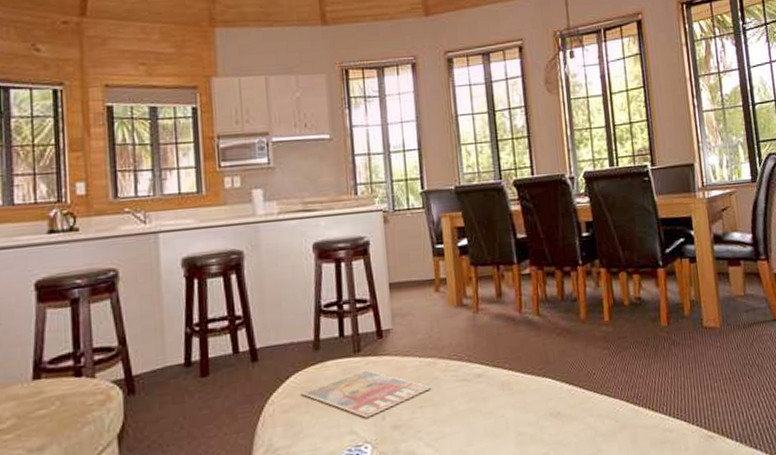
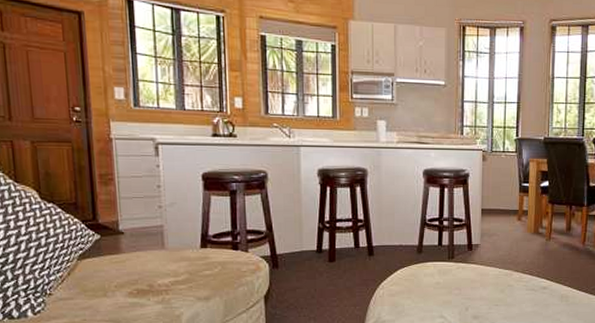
magazine: present [300,368,432,418] -> none [405,271,506,307]

